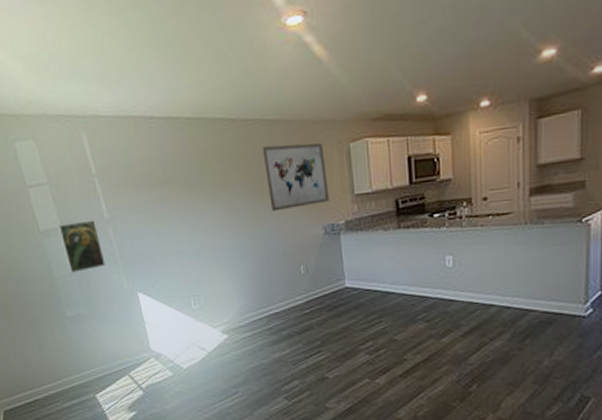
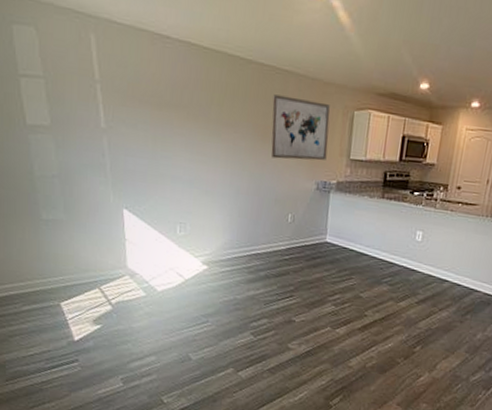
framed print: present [58,220,106,273] -> none [48,122,94,176]

